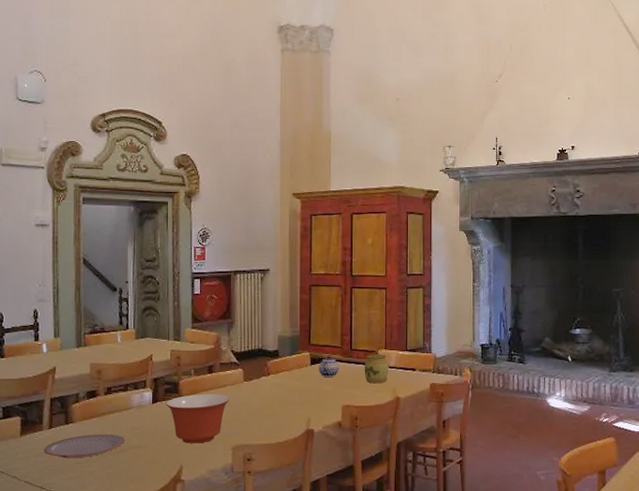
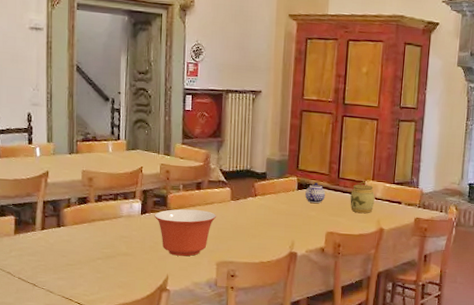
plate: present [43,434,125,459] -> none [36,238,114,261]

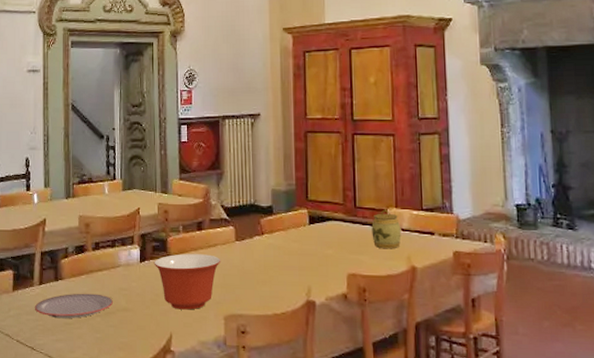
plate: none [36,238,114,261] -> present [34,293,113,319]
teapot: present [305,183,326,203] -> none [318,214,342,239]

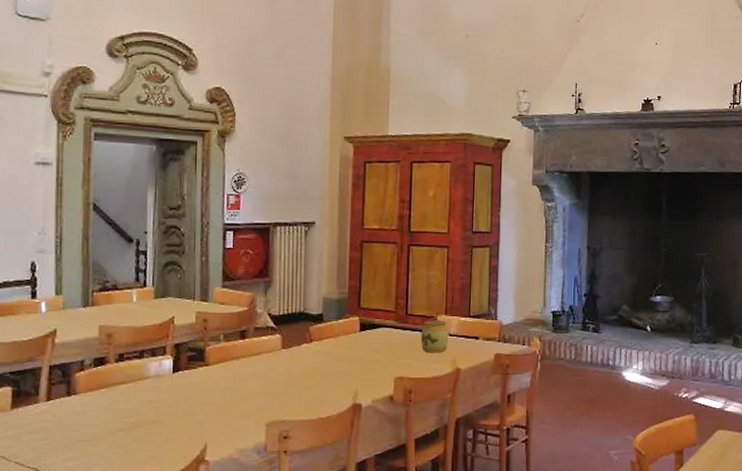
plate: present [34,293,113,319] -> none [39,407,139,436]
mixing bowl: present [154,254,221,310] -> none [189,363,266,419]

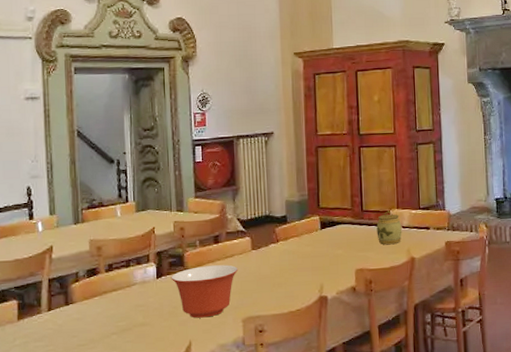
mixing bowl: none [189,363,266,419] -> present [171,265,239,318]

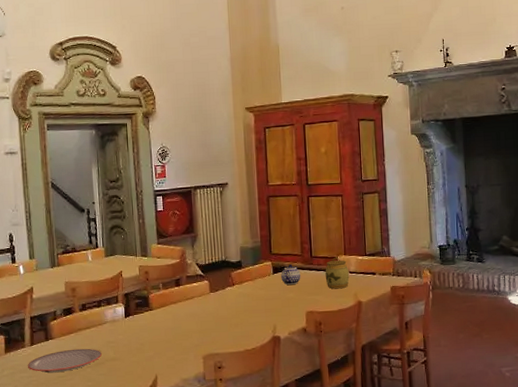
plate: none [43,313,129,342] -> present [27,348,102,373]
mixing bowl: present [171,265,239,318] -> none [137,306,198,355]
teapot: none [329,219,351,241] -> present [281,264,301,285]

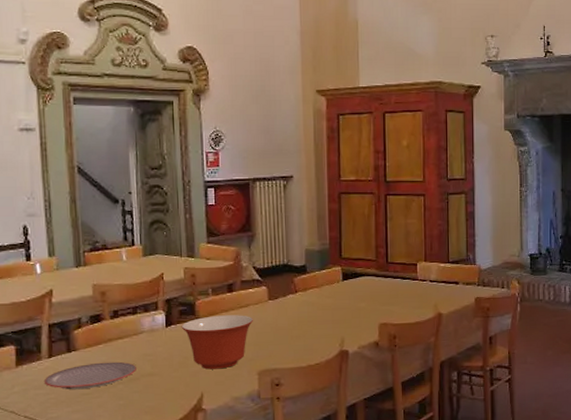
mixing bowl: none [137,306,198,355] -> present [181,315,254,370]
teapot: present [281,264,301,285] -> none [352,270,375,293]
jar: present [325,257,350,289] -> none [402,263,430,299]

